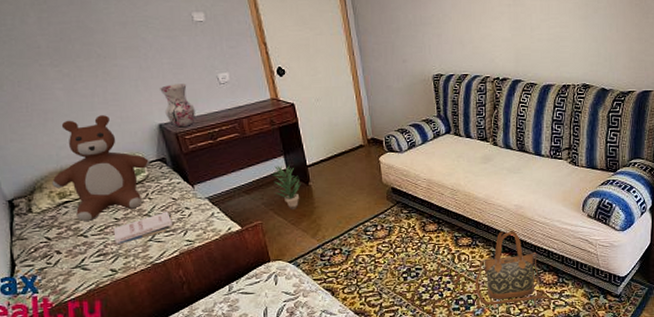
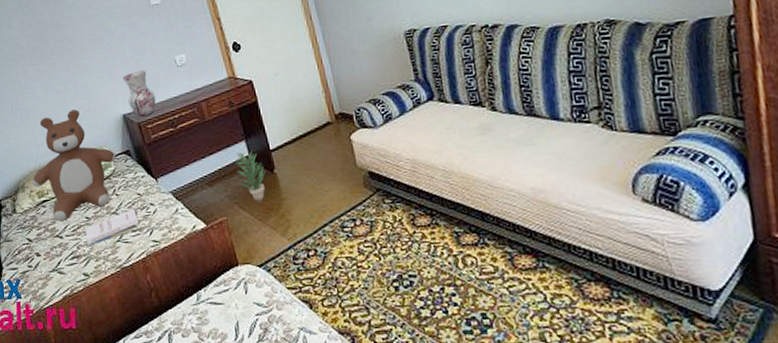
handbag: present [474,230,552,307] -> none [489,222,606,333]

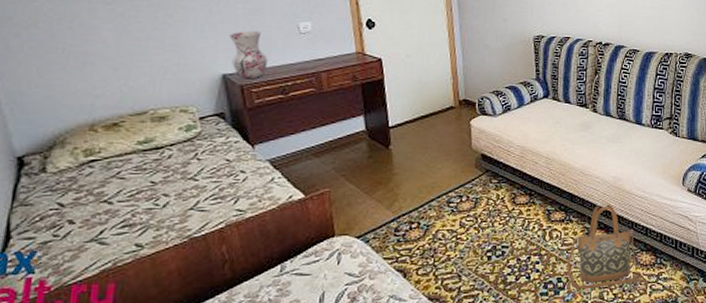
teddy bear: present [32,109,116,221] -> none [78,61,205,184]
books: present [85,208,139,245] -> none [145,175,223,213]
potted plant: present [234,151,266,203] -> none [348,126,380,176]
handbag: none [489,222,606,333] -> present [566,204,649,291]

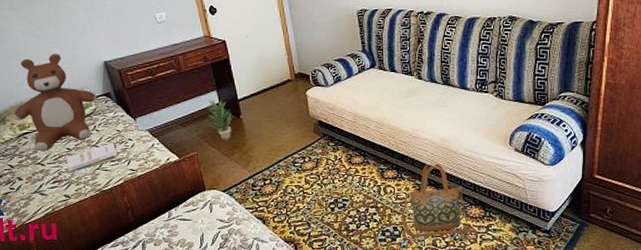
teddy bear: none [78,61,205,184] -> present [13,54,97,151]
books: none [145,175,223,213] -> present [66,142,117,172]
vase: present [229,31,268,80] -> none [104,23,136,65]
potted plant: none [348,126,380,176] -> present [206,100,233,141]

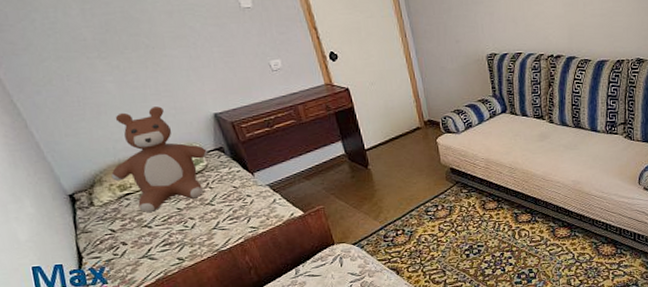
books: present [66,142,117,172] -> none [176,200,235,233]
potted plant: present [206,100,233,141] -> none [331,150,360,193]
handbag: present [400,163,479,240] -> none [535,205,611,278]

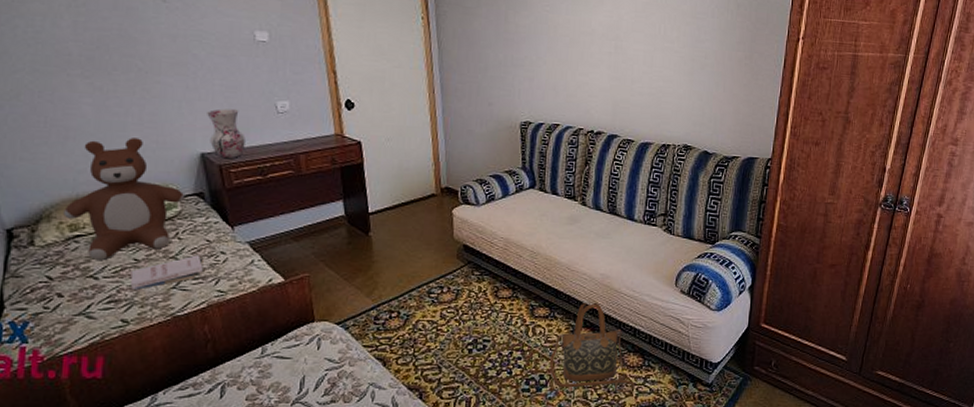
books: none [176,200,235,233] -> present [130,255,204,290]
vase: none [212,72,250,117] -> present [207,109,245,159]
handbag: none [535,205,611,278] -> present [549,302,635,392]

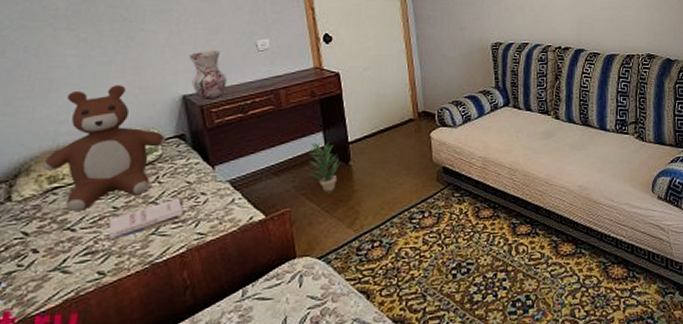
potted plant: none [327,211,360,262] -> present [307,142,340,194]
handbag: present [549,302,635,392] -> none [534,215,622,308]

